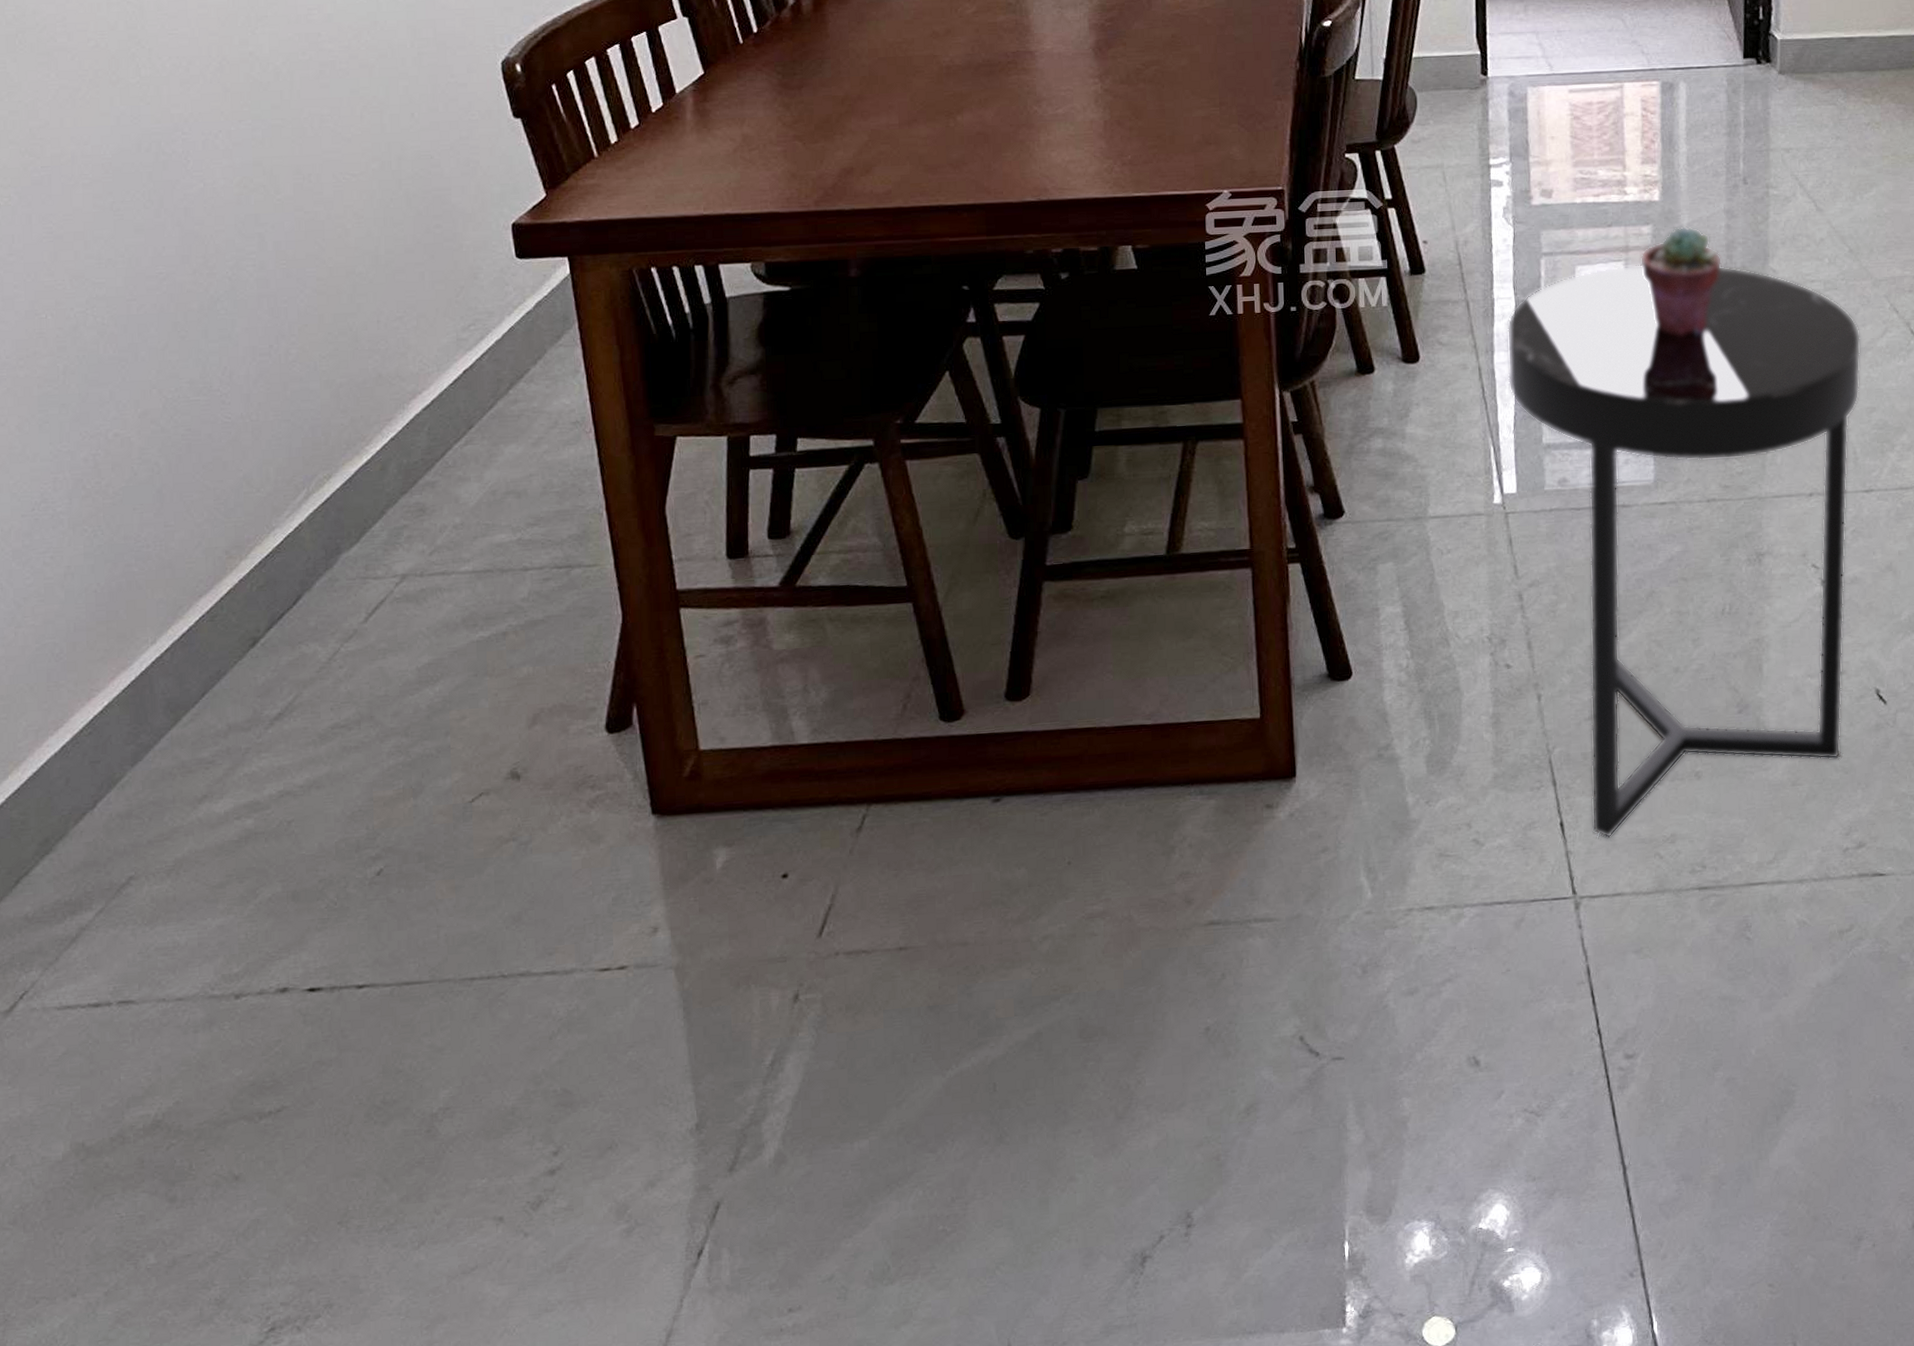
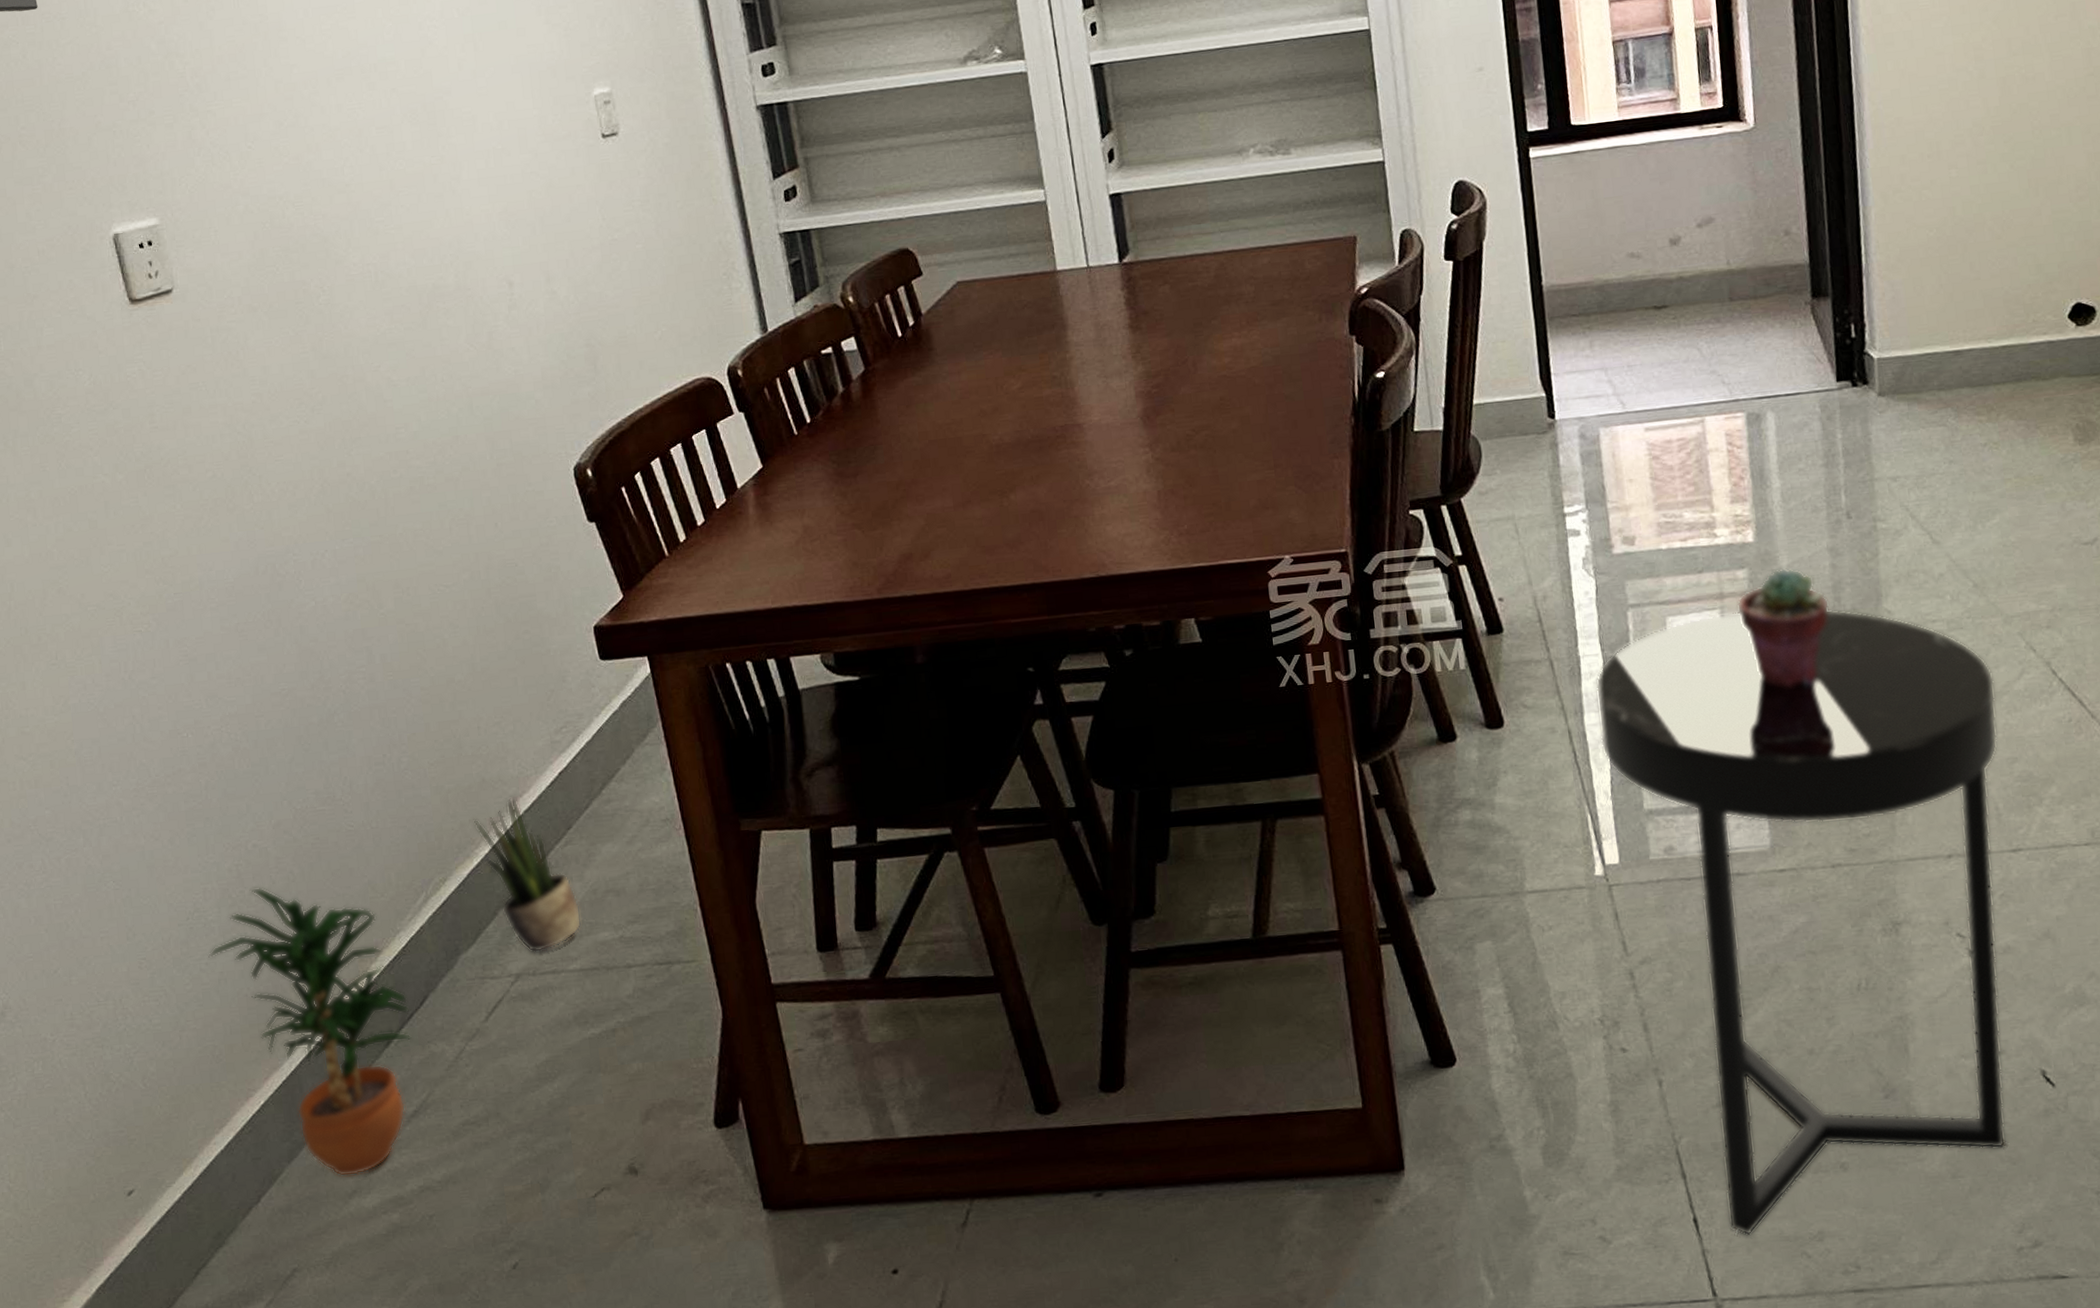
potted plant: none [54,478,281,781] -> present [208,887,412,1177]
potted plant: none [365,394,477,554] -> present [473,797,582,953]

